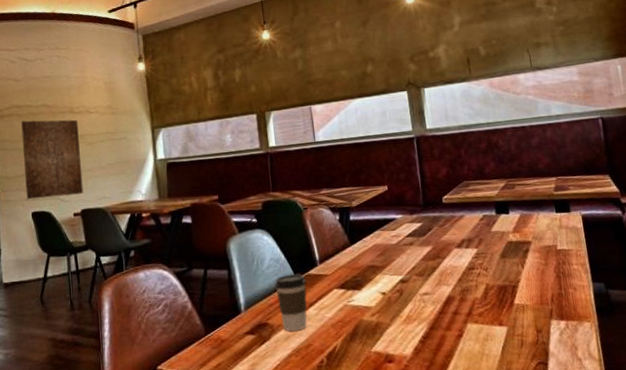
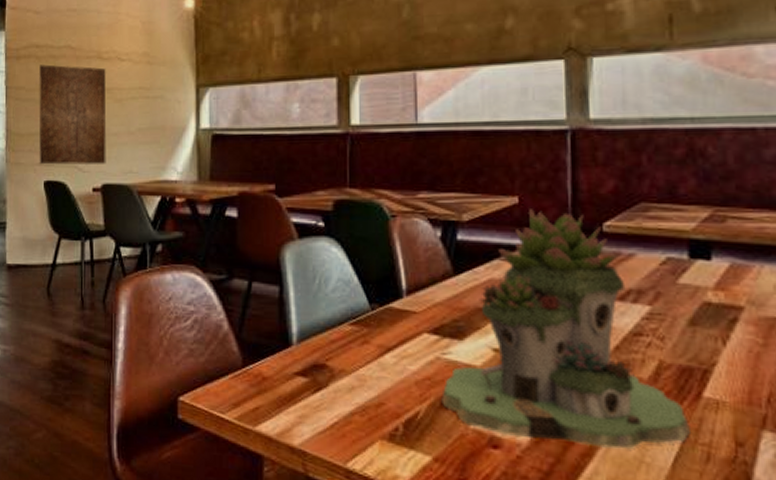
coffee cup: present [275,274,307,332] -> none [341,303,385,382]
succulent planter: none [350,193,510,352] -> present [441,209,690,449]

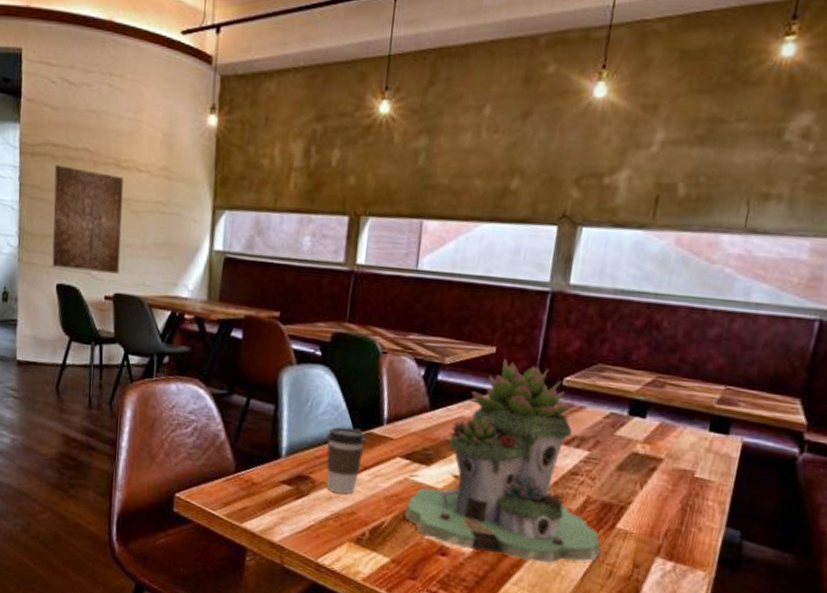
coffee cup: none [341,303,385,382] -> present [326,427,366,494]

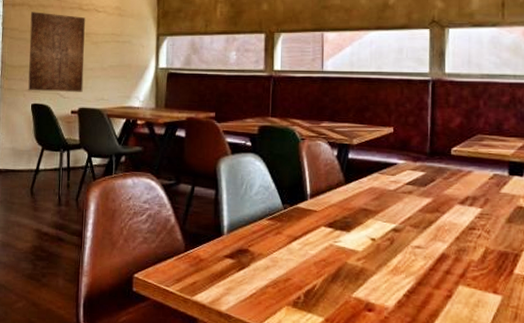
coffee cup: present [326,427,366,494] -> none [261,204,294,263]
succulent planter: present [404,359,601,563] -> none [332,137,504,311]

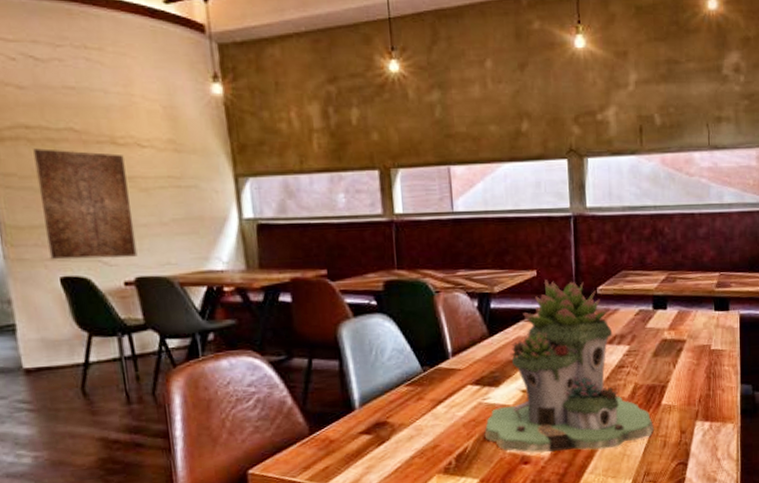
succulent planter: none [332,137,504,311] -> present [484,280,654,453]

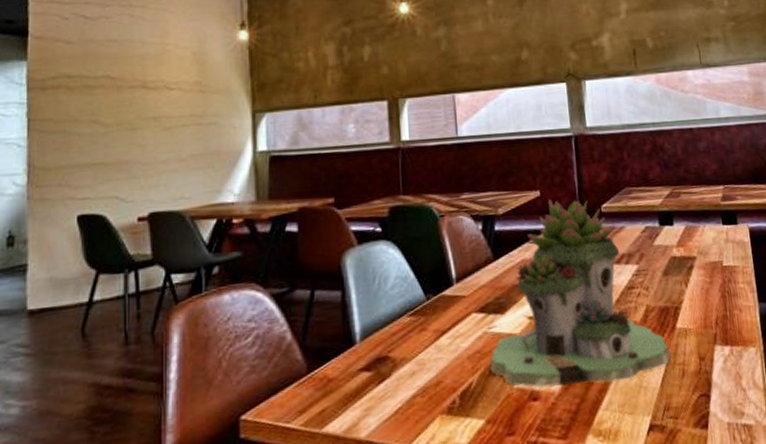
wall art: present [33,148,138,260] -> none [70,95,154,199]

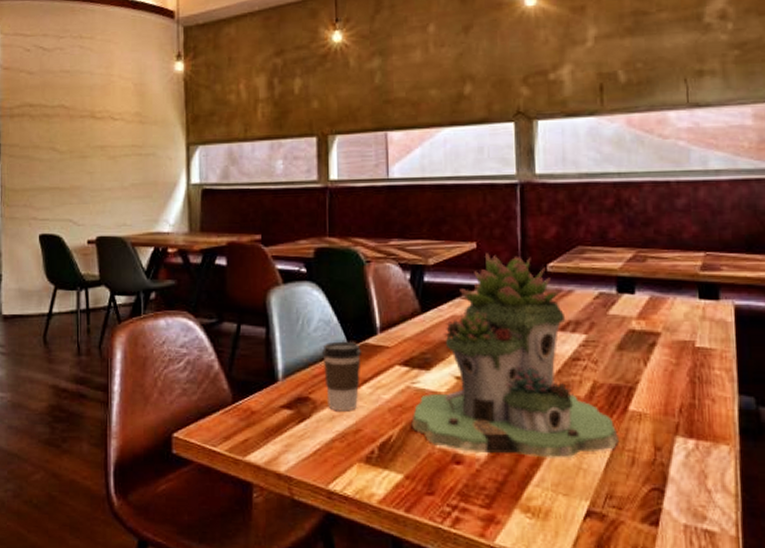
coffee cup: none [400,295,439,367] -> present [322,341,361,411]

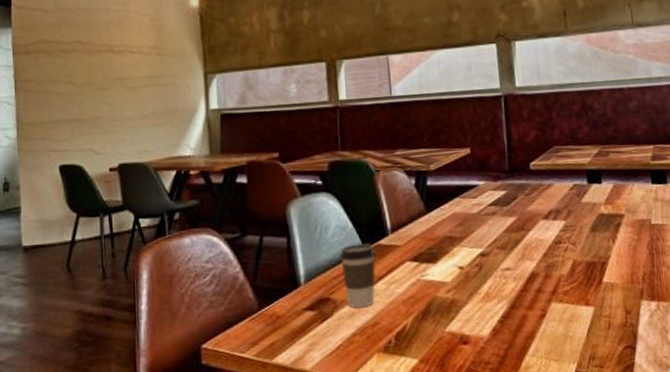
succulent planter: present [411,253,618,458] -> none [423,157,597,333]

